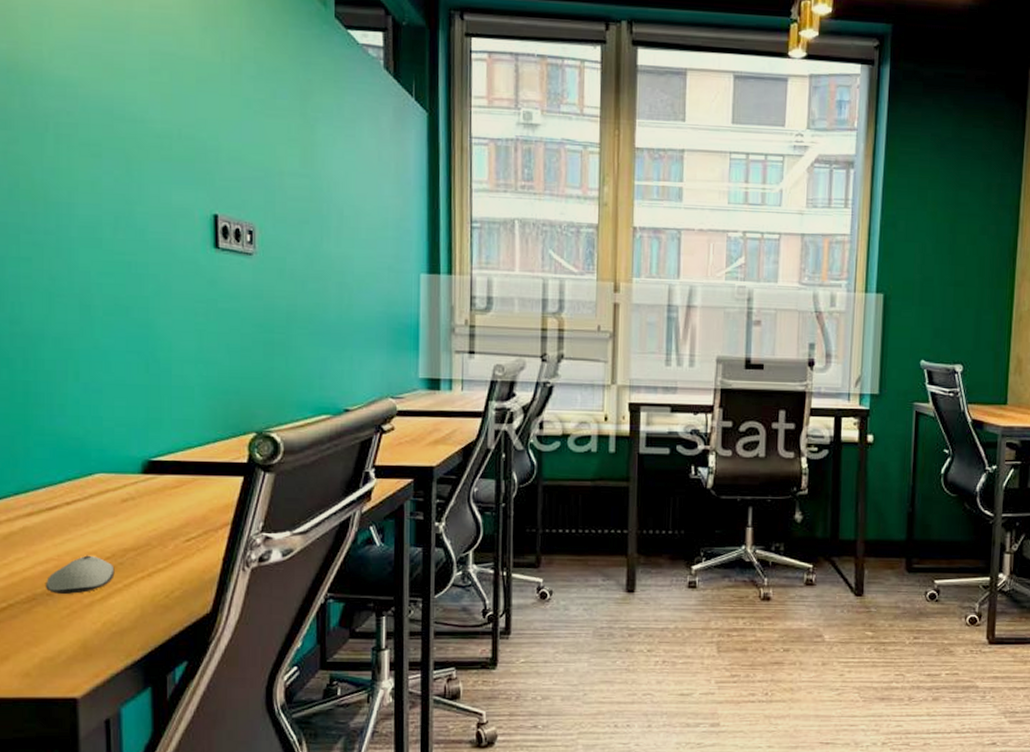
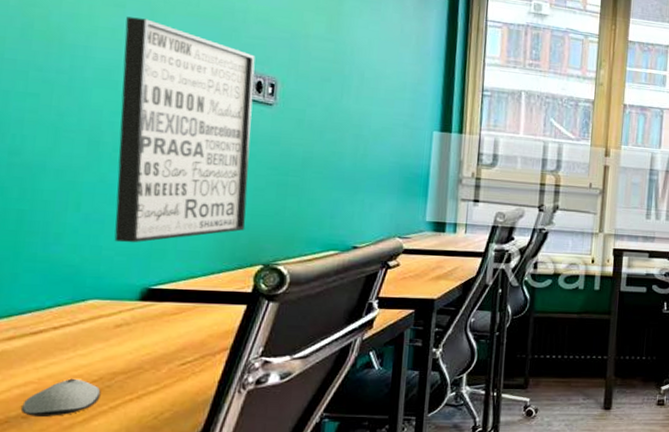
wall art: none [104,167,236,413] -> present [114,16,256,243]

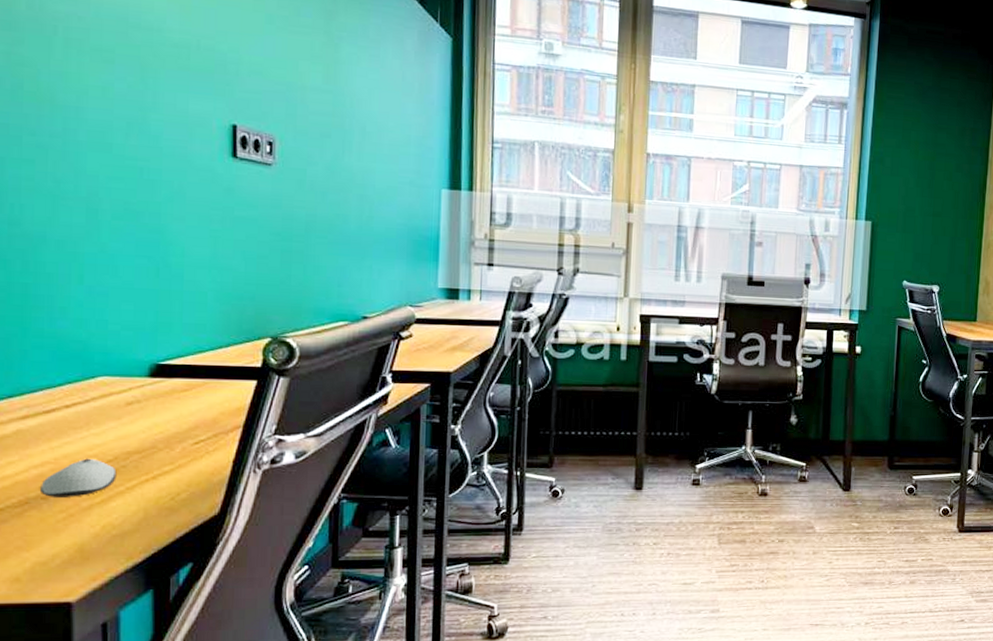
wall art: present [114,16,256,243] -> none [115,73,251,317]

